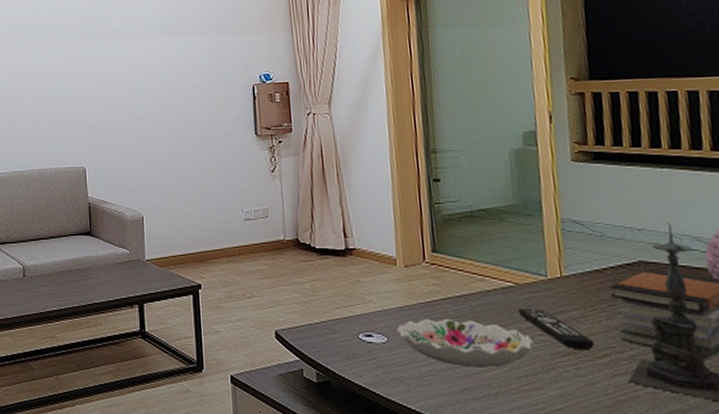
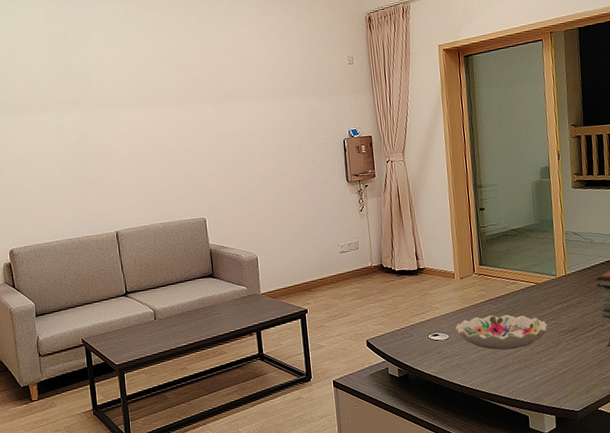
remote control: present [517,309,595,351] -> none [537,301,587,328]

